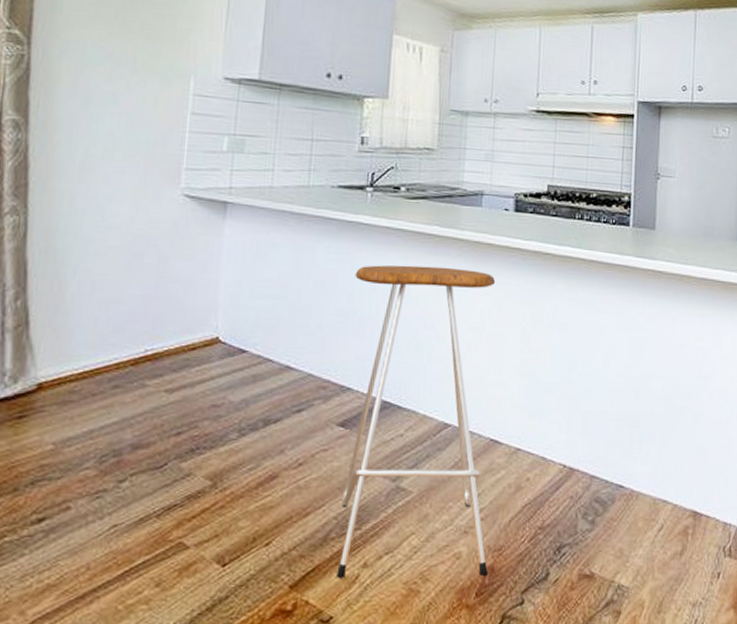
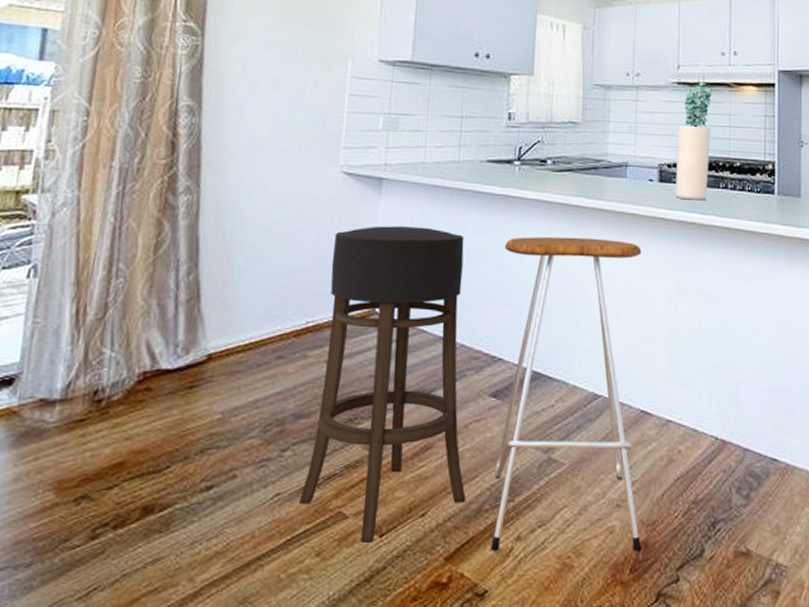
bar stool: none [137,251,313,572] -> present [299,226,466,543]
vase: none [531,104,571,231] -> present [675,75,712,201]

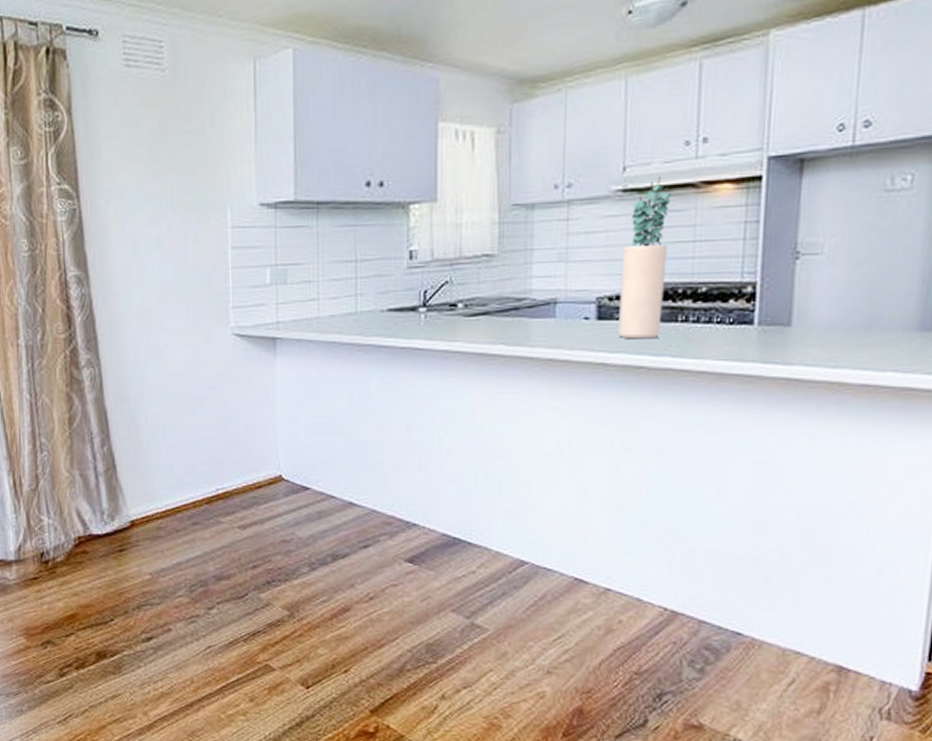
bar stool: present [299,226,466,543] -> none [229,388,387,693]
bar stool: present [491,236,642,551] -> none [413,391,576,717]

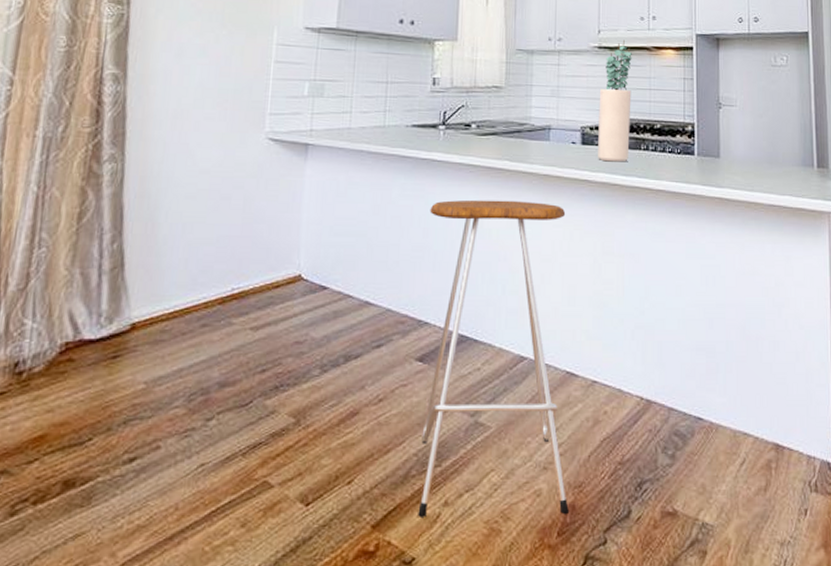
bar stool: none [413,391,576,717] -> present [418,199,569,517]

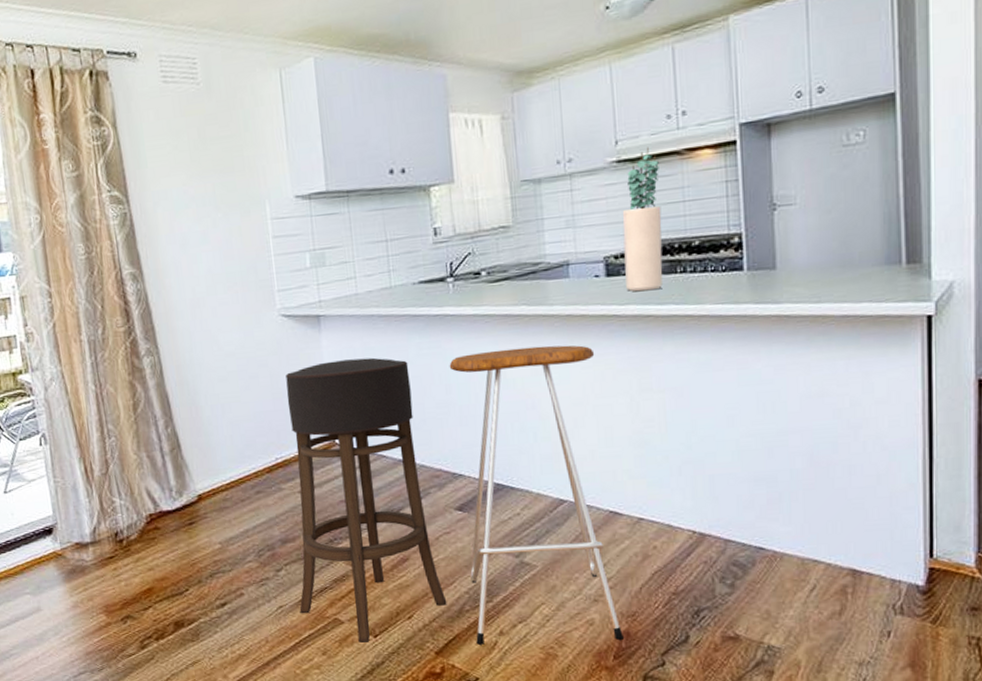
bar stool: none [224,191,393,512] -> present [286,357,447,643]

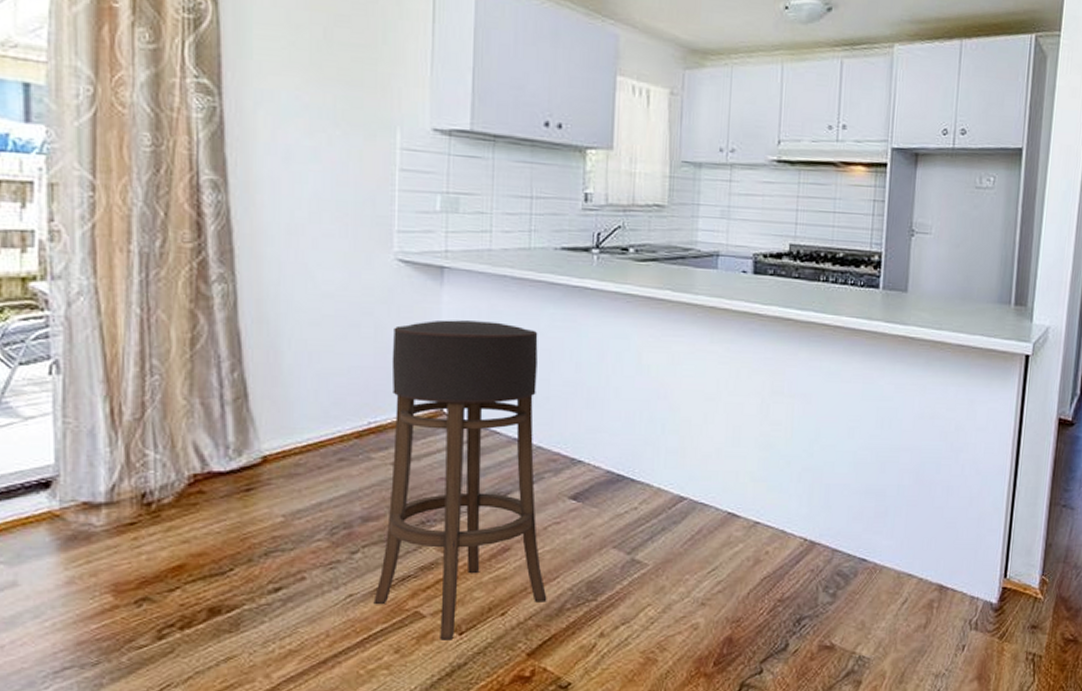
bar stool: present [449,345,624,645] -> none [573,332,733,647]
vase: present [622,147,663,292] -> none [771,152,816,295]

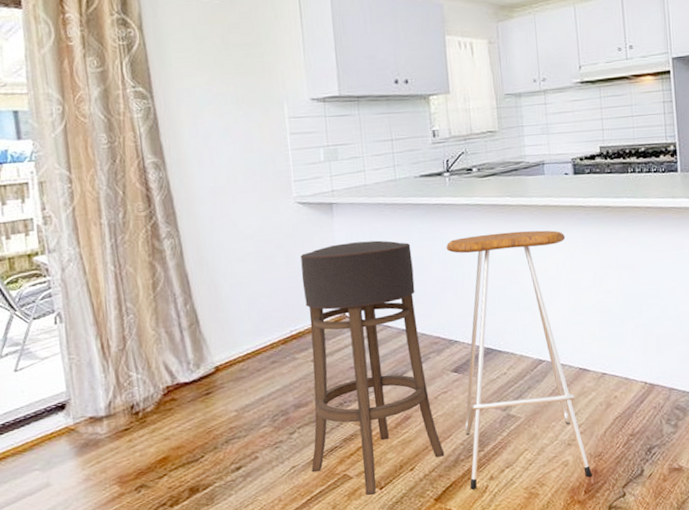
bar stool: none [573,332,733,647] -> present [446,230,592,490]

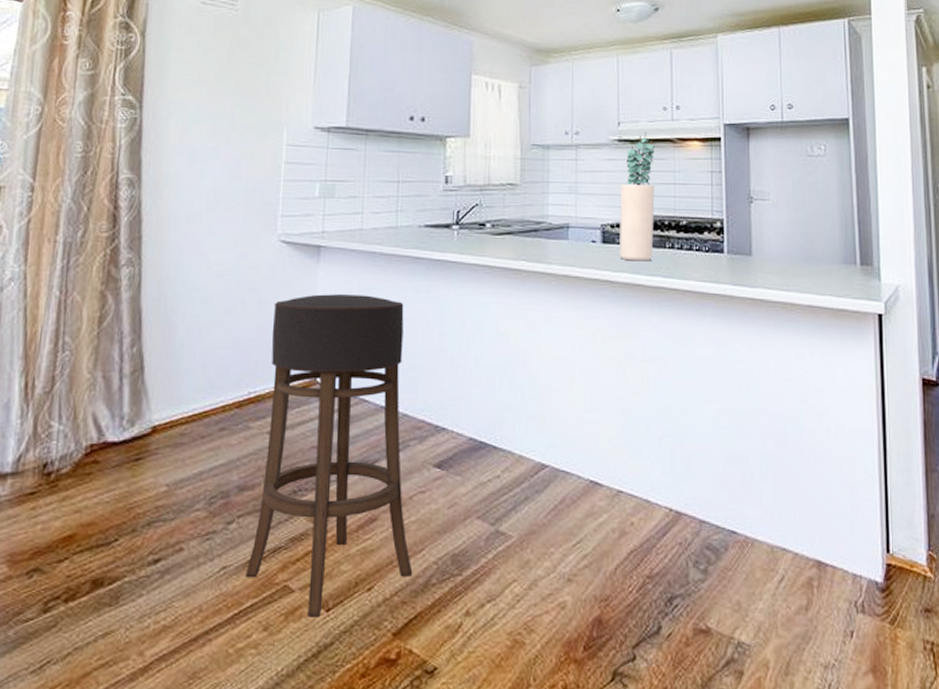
bar stool: present [446,230,592,490] -> none [439,302,595,628]
vase: none [585,72,618,188] -> present [620,132,655,262]

